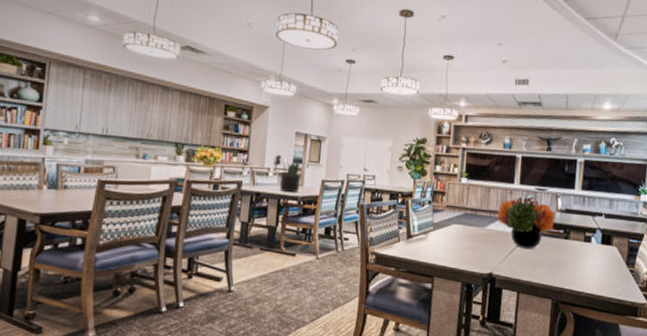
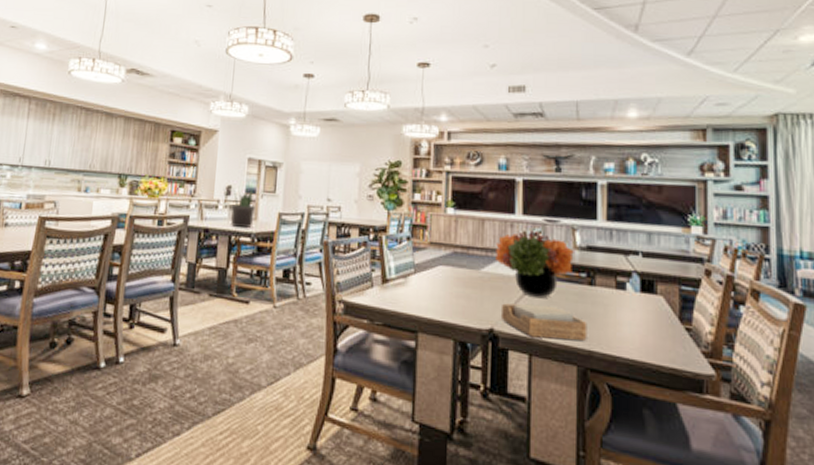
napkin holder: none [498,253,562,281] -> present [500,303,587,341]

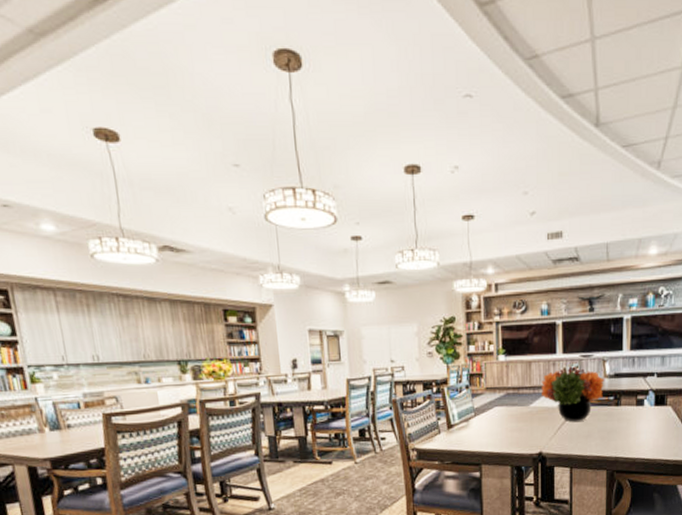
planter: present [231,189,255,228] -> none [298,361,324,397]
napkin holder: present [500,303,587,341] -> none [547,427,614,454]

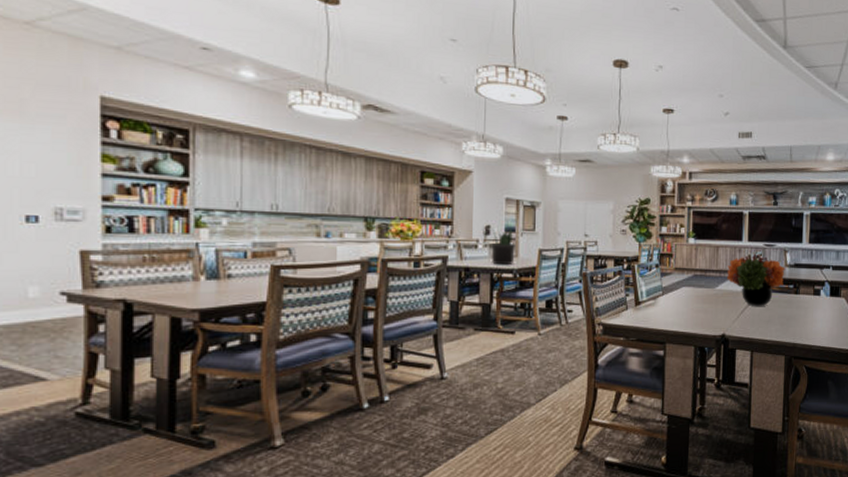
planter: none [298,361,324,397] -> present [491,228,515,264]

